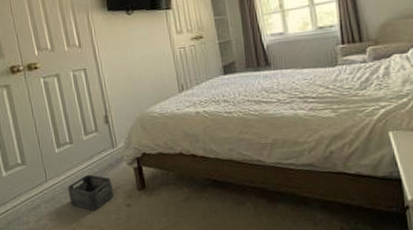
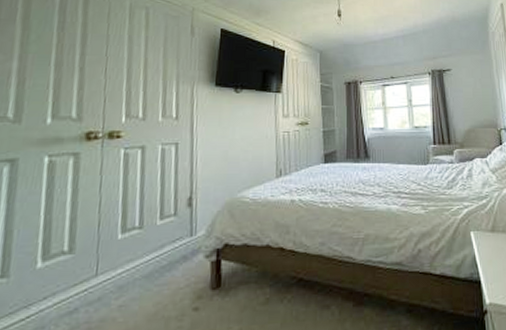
storage bin: present [67,174,114,210] -> none [121,268,181,316]

